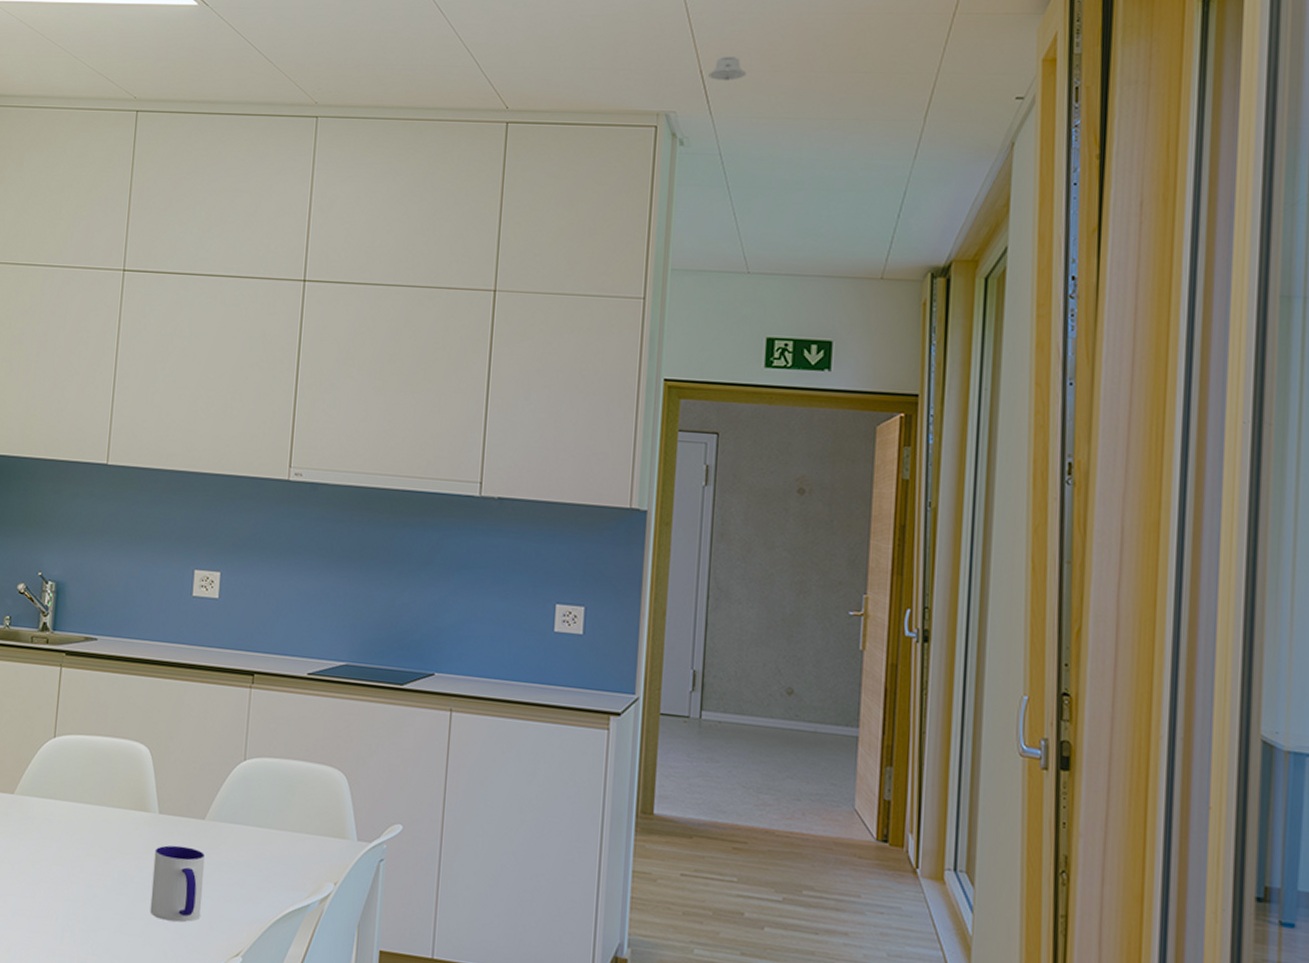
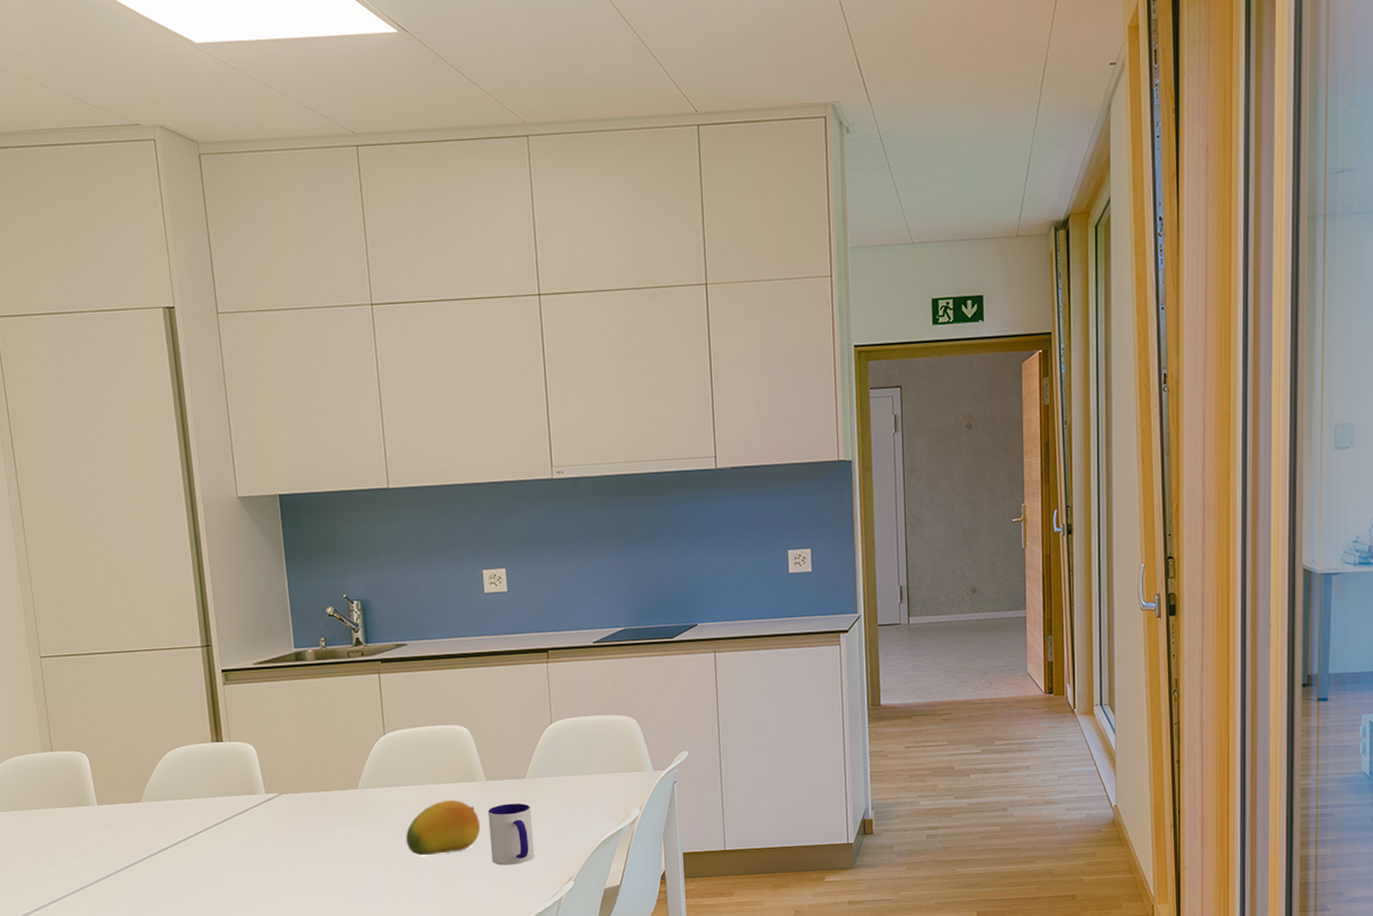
fruit: none [56,827,144,892] -> present [405,800,481,855]
recessed light: present [708,57,746,82] -> none [864,45,895,69]

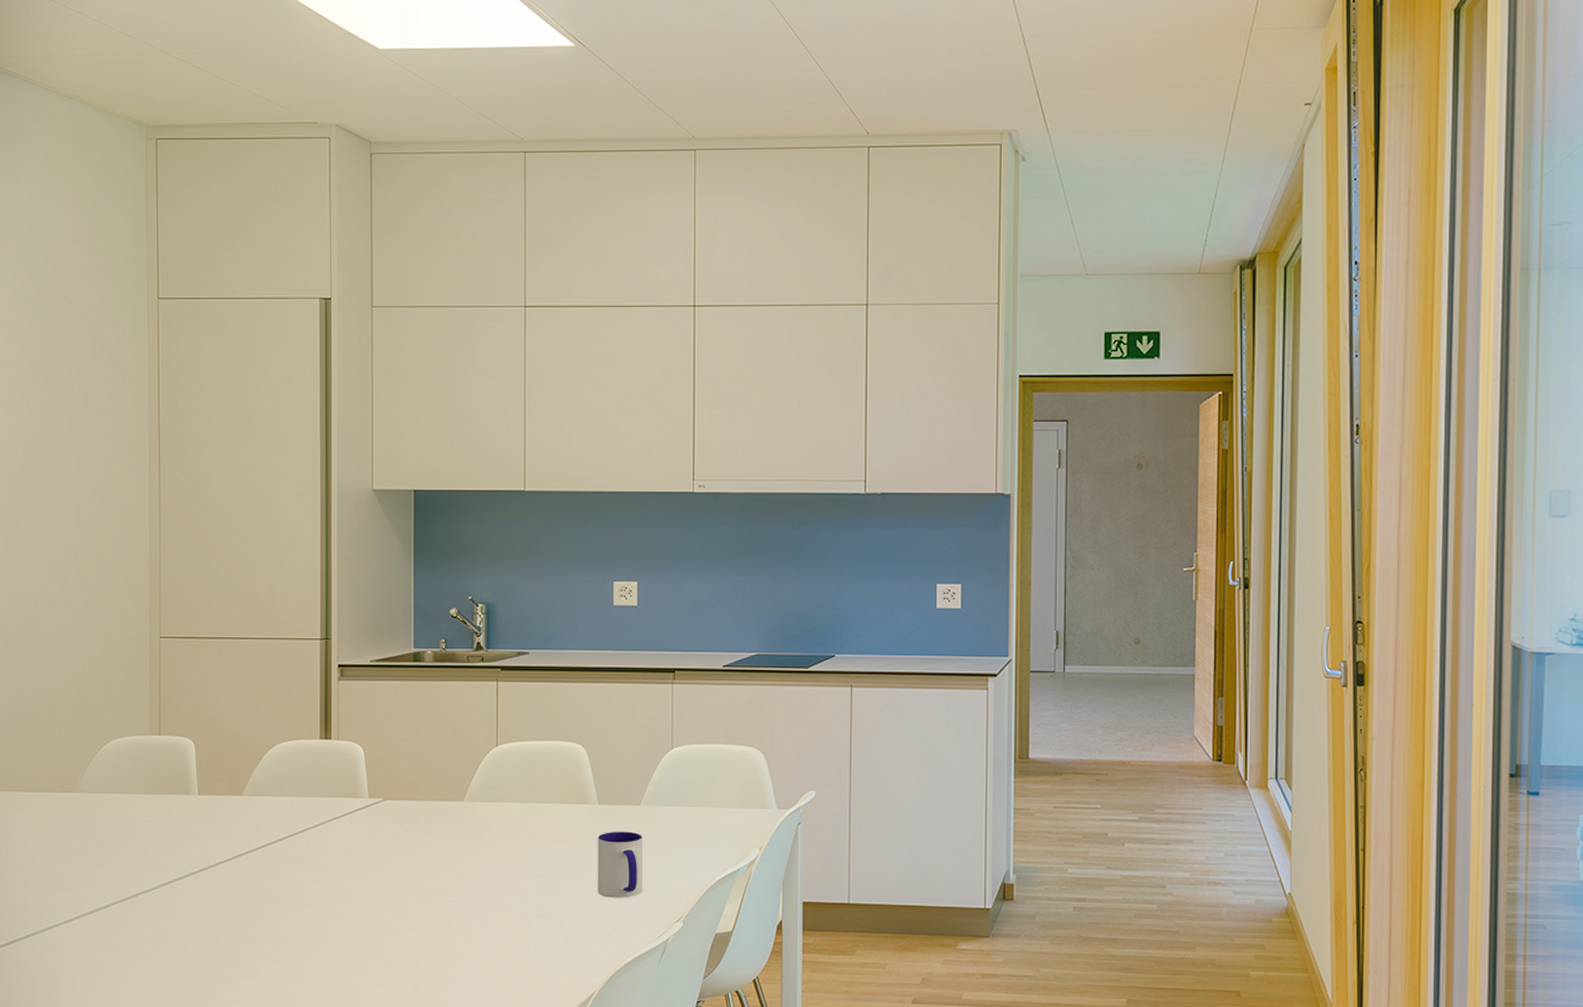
fruit: present [405,800,481,855] -> none [508,822,589,879]

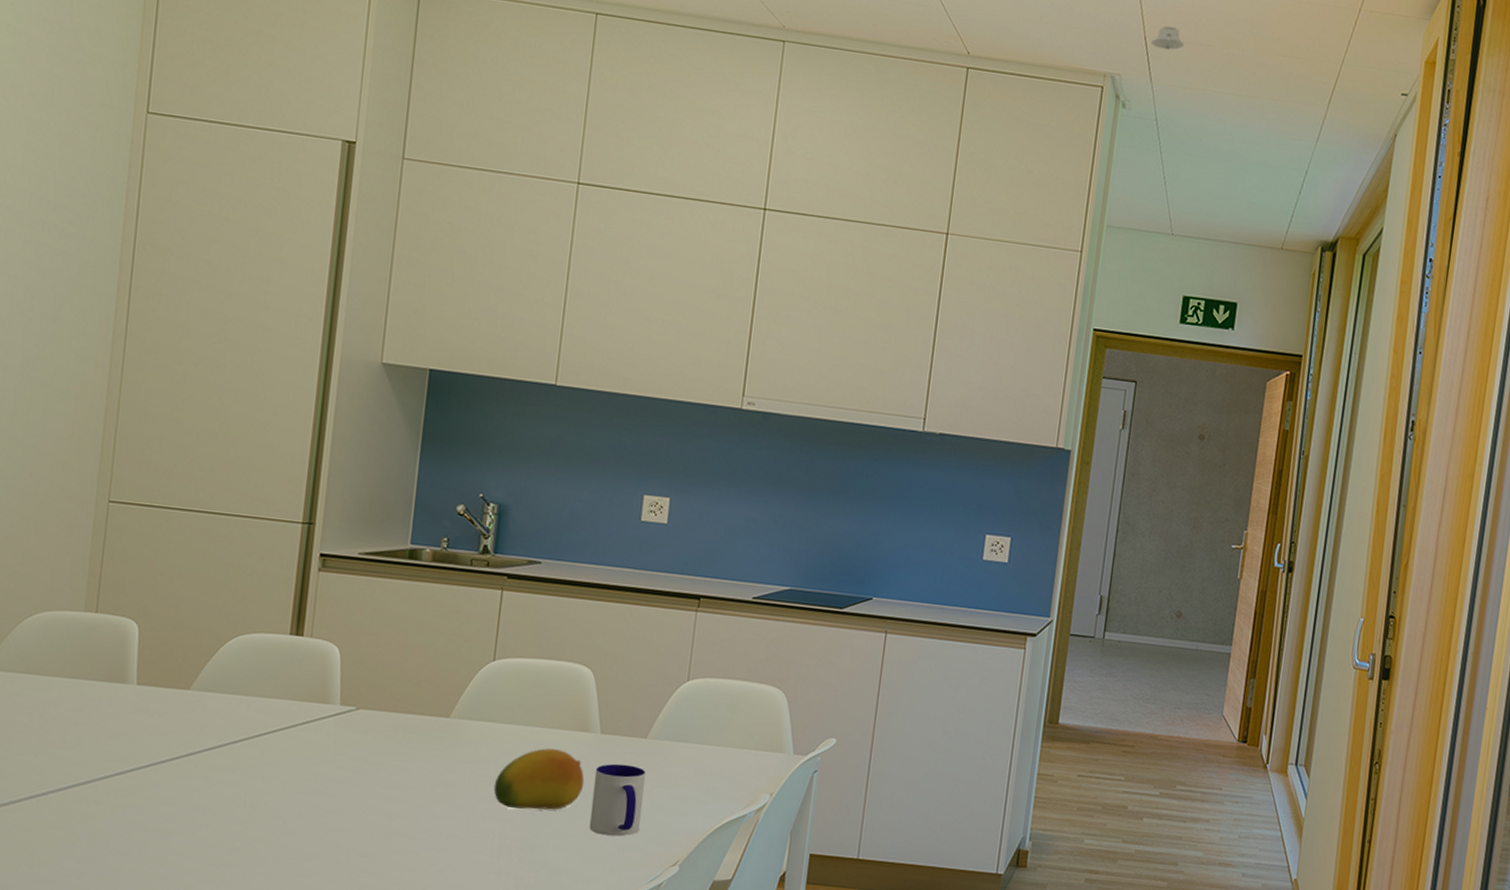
fruit: none [508,822,589,879] -> present [493,748,585,810]
recessed light: none [1044,77,1077,100] -> present [1151,26,1184,51]

